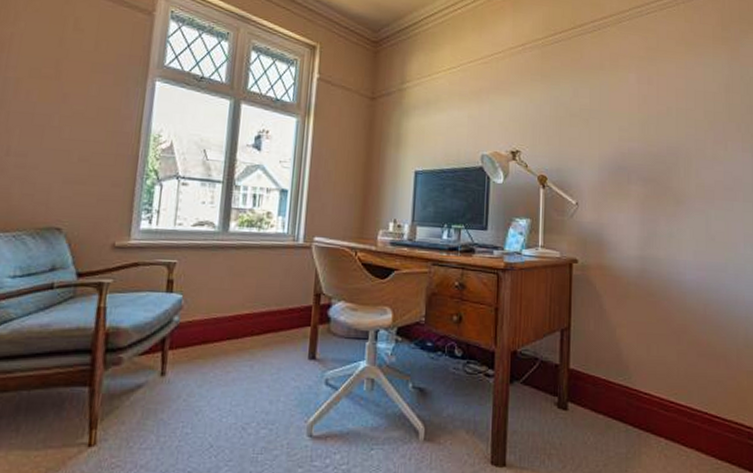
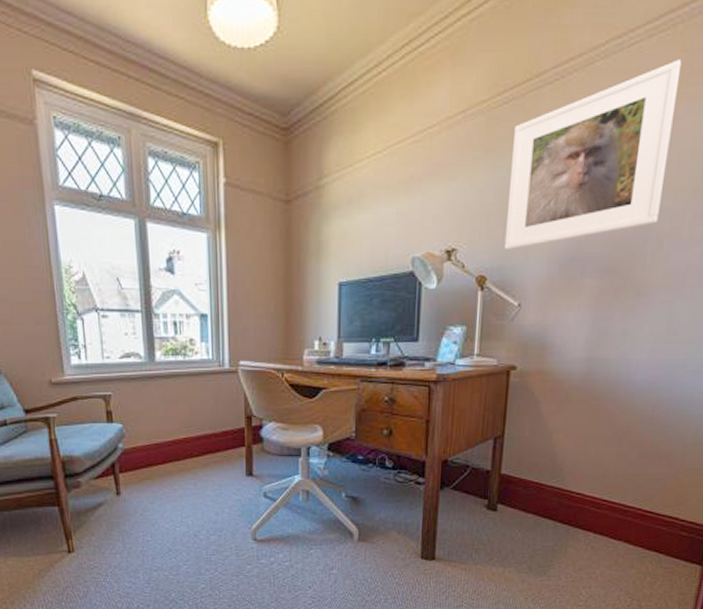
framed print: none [561,27,687,156] -> present [504,60,682,250]

